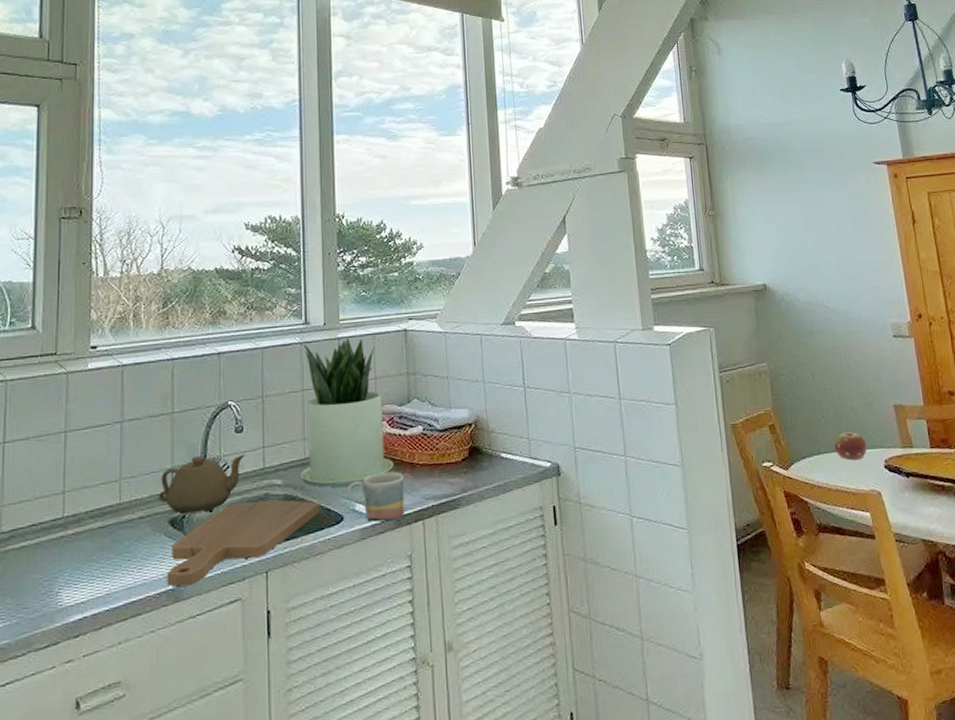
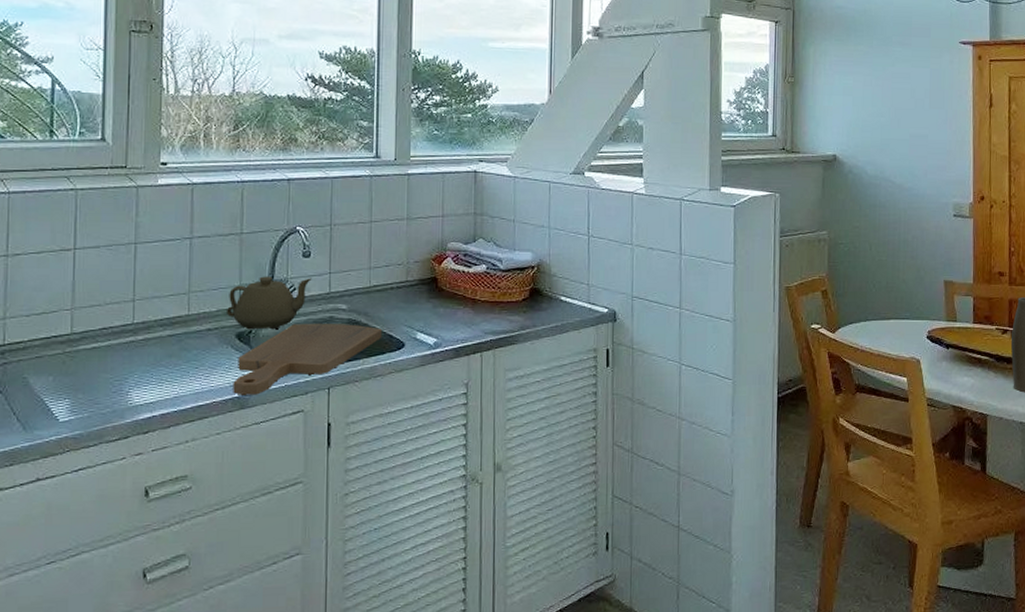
planter: present [300,338,394,488] -> none [365,174,456,317]
mug: present [347,471,405,522] -> none [410,305,466,351]
fruit: present [834,432,867,461] -> none [882,303,913,329]

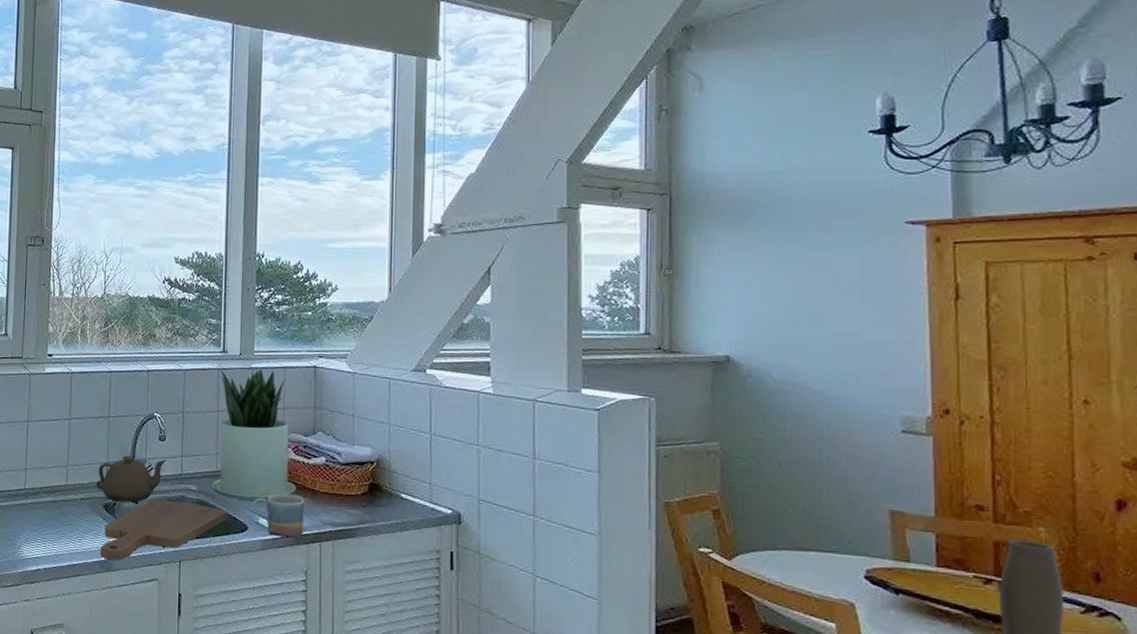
planter: none [365,174,456,317] -> present [212,368,296,502]
mug: none [410,305,466,351] -> present [252,493,305,538]

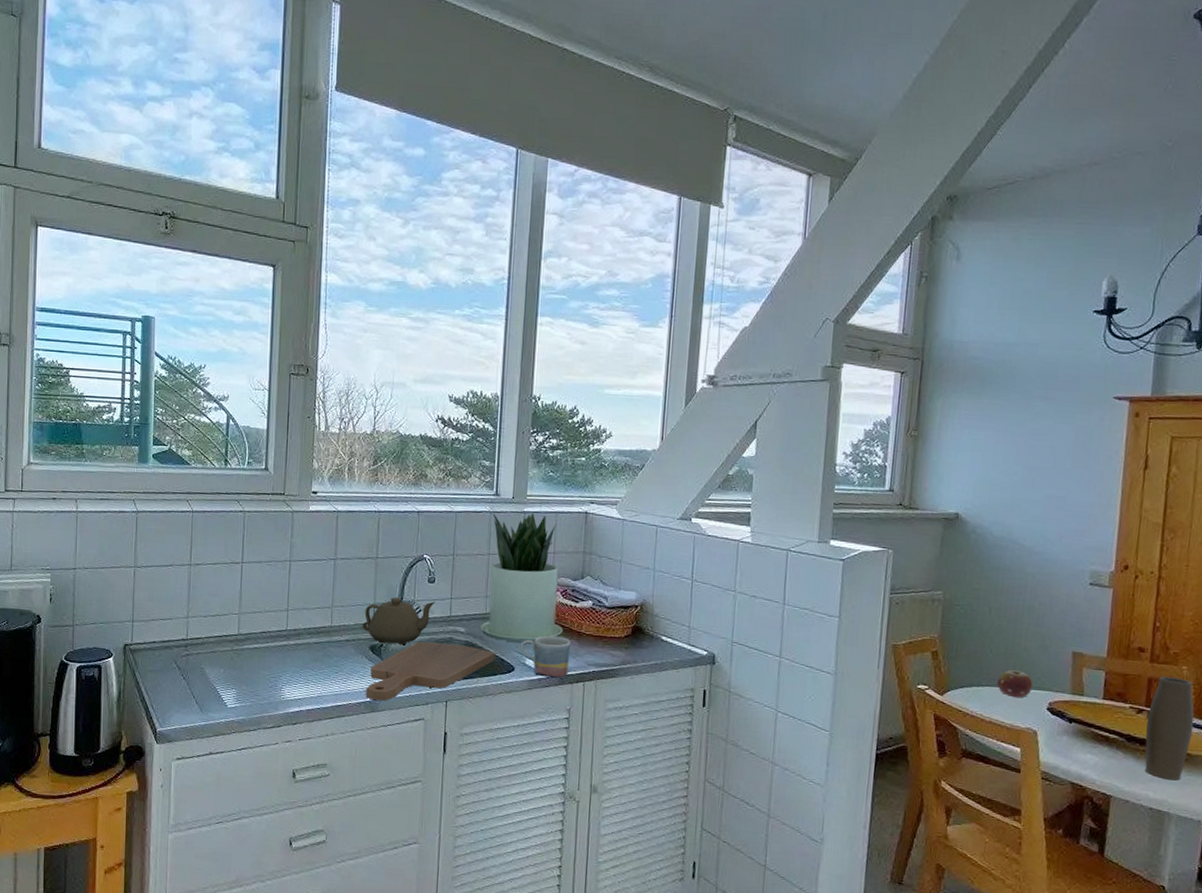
fruit: none [797,531,843,565] -> present [997,670,1033,698]

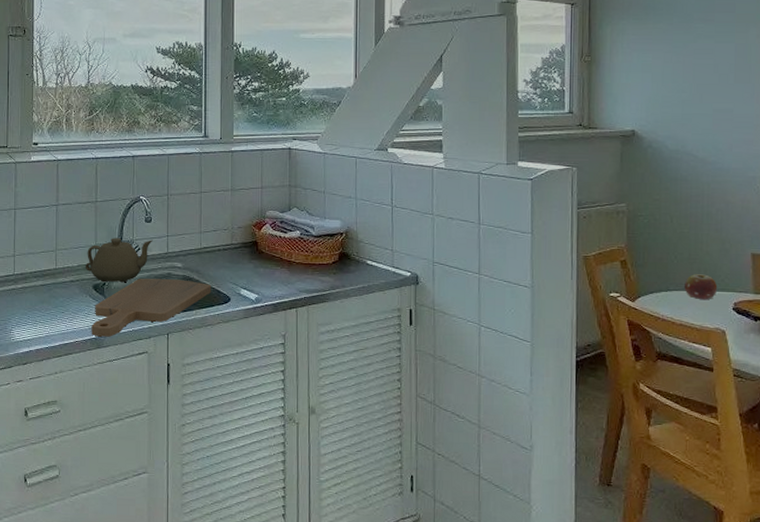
planter: present [480,513,563,643] -> none [196,151,274,275]
mug: present [520,635,571,678] -> none [234,266,283,306]

